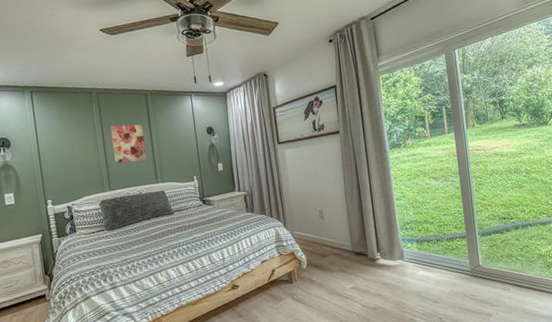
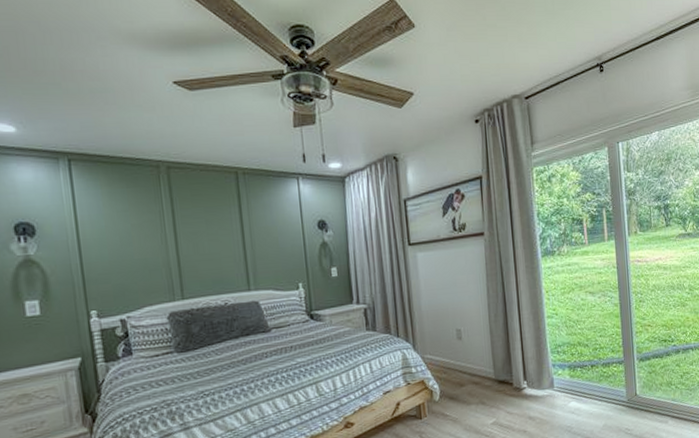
wall art: present [110,124,147,163] -> none [184,211,236,263]

